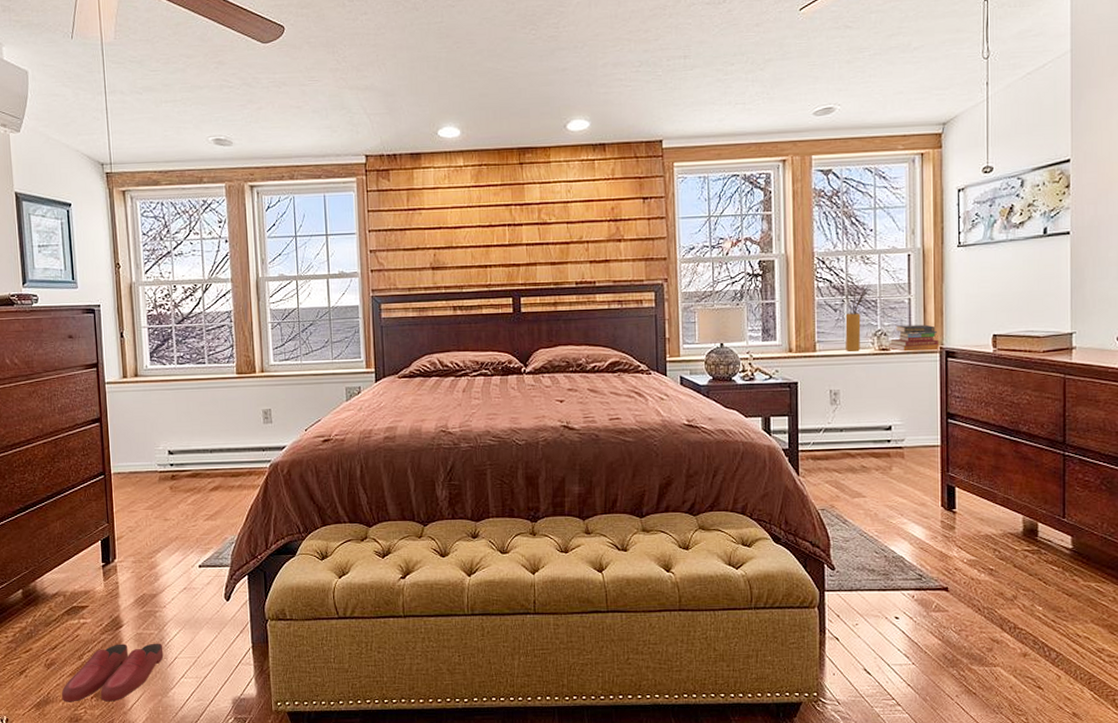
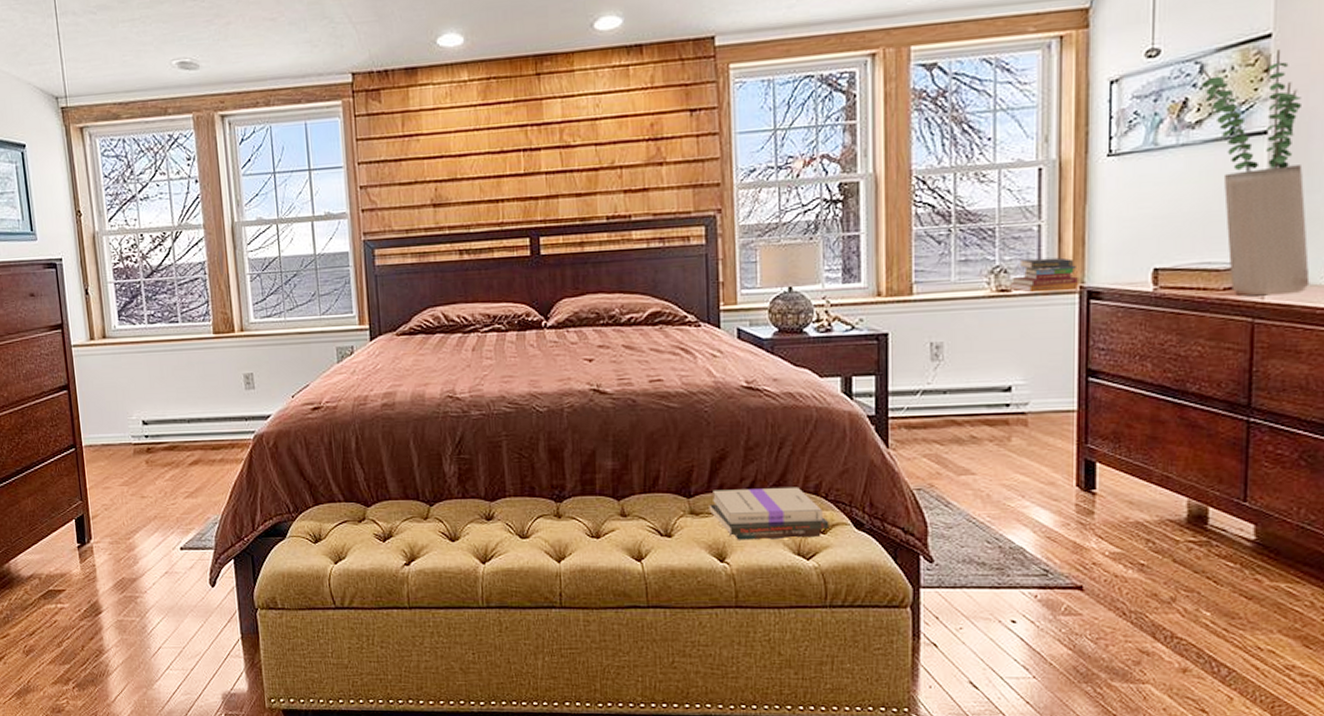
slippers: present [61,643,164,702] -> none [41,631,147,693]
books: none [657,508,754,553] -> present [709,487,829,540]
vase: present [842,279,872,352] -> none [949,202,989,295]
vase: none [1022,171,1103,358] -> present [1201,50,1310,297]

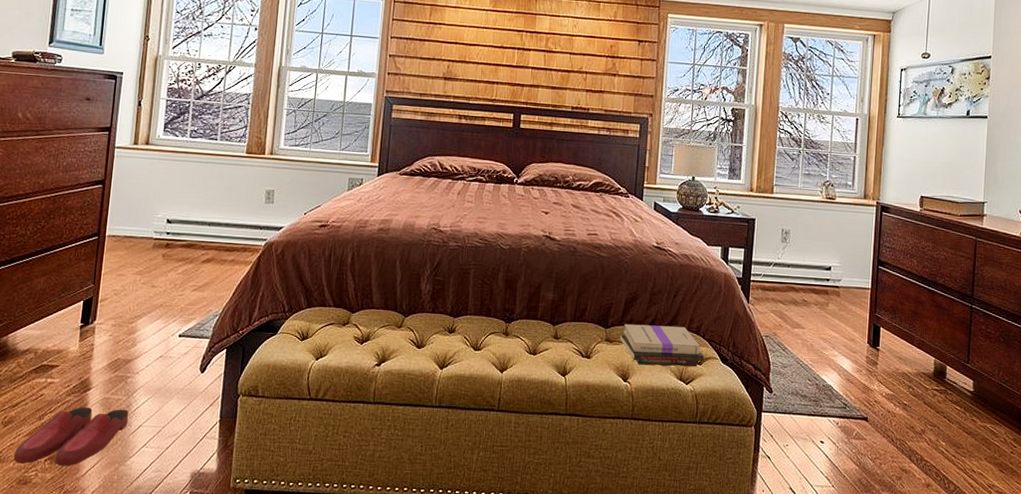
slippers: none [41,631,147,693] -> present [13,406,129,466]
books: present [1010,257,1078,293] -> none [834,179,876,205]
vase: present [1201,50,1310,297] -> none [952,67,1008,224]

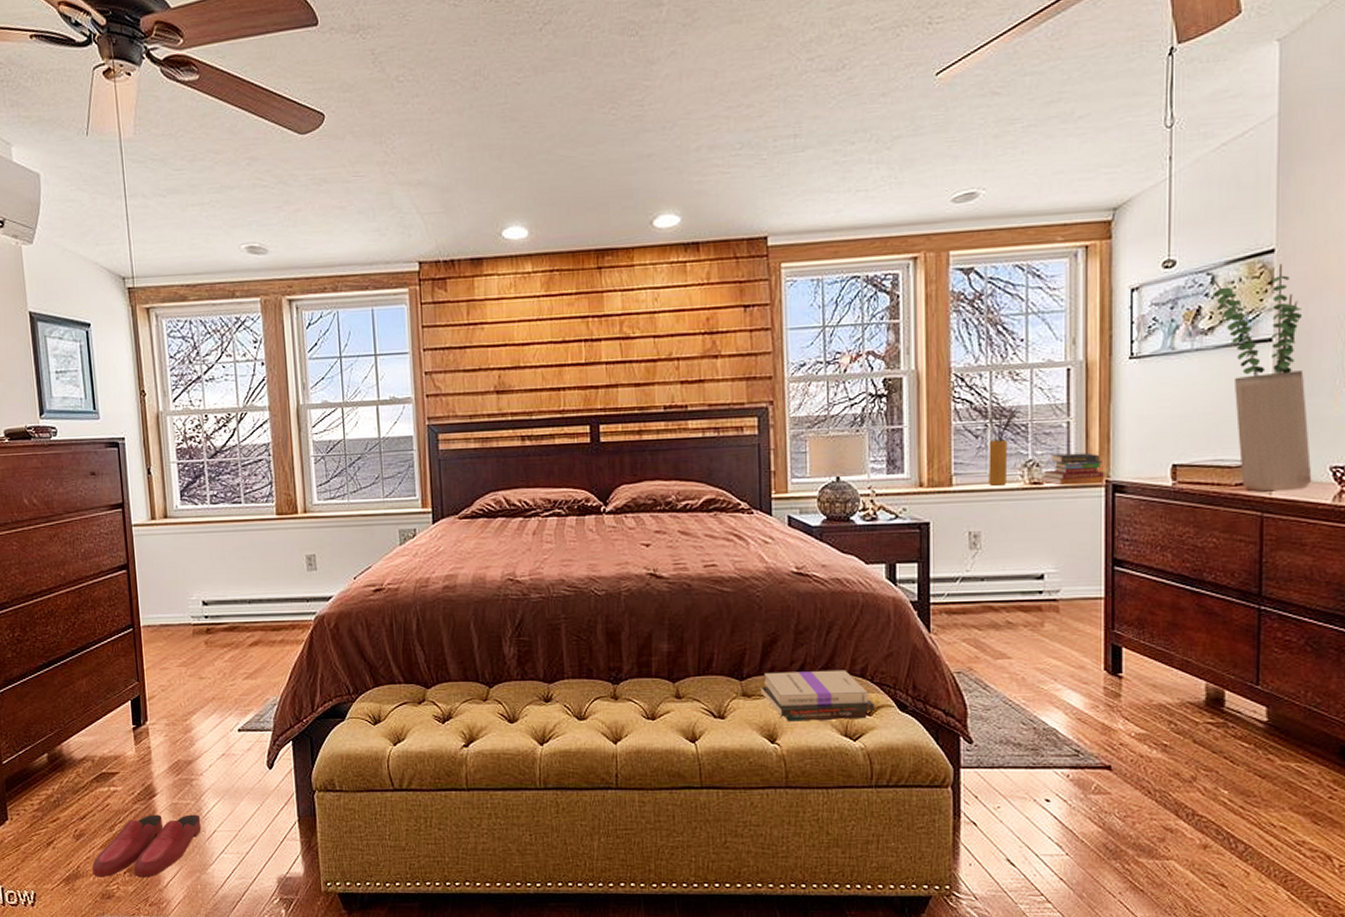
vase: none [798,133,825,198] -> present [985,399,1022,487]
books: none [834,179,876,205] -> present [1042,452,1104,486]
vase: none [952,67,1008,224] -> present [1212,264,1312,492]

